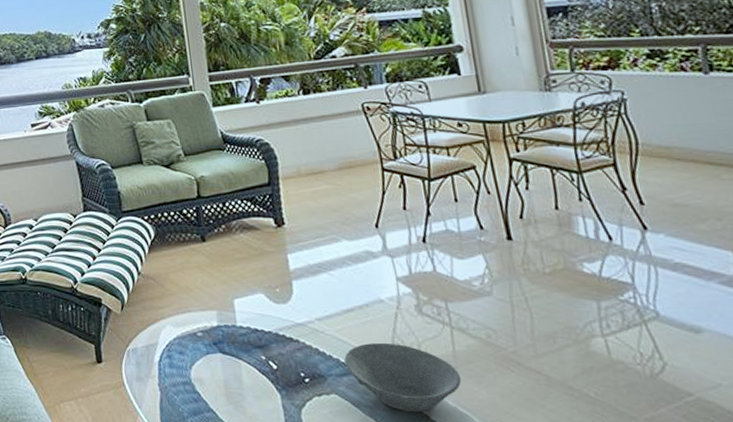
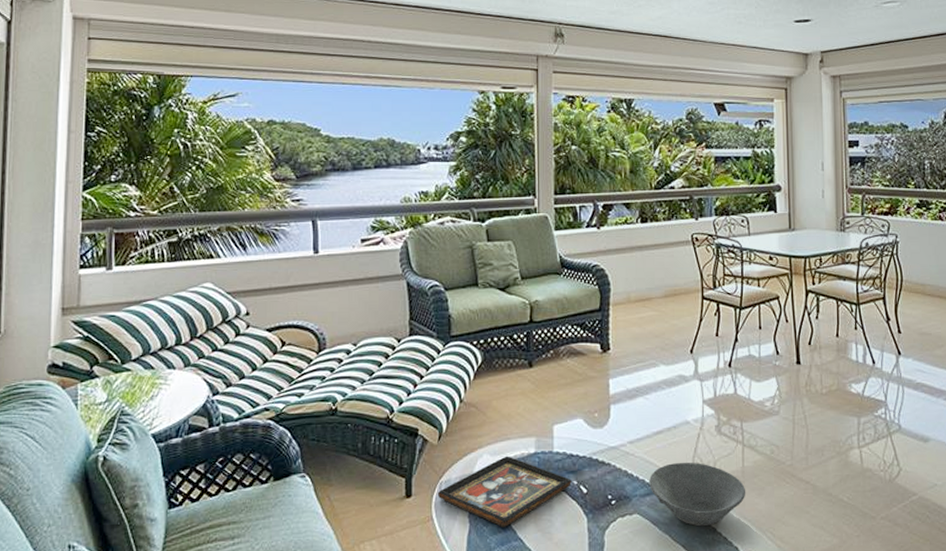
decorative tray: none [126,328,260,398] -> present [437,456,571,527]

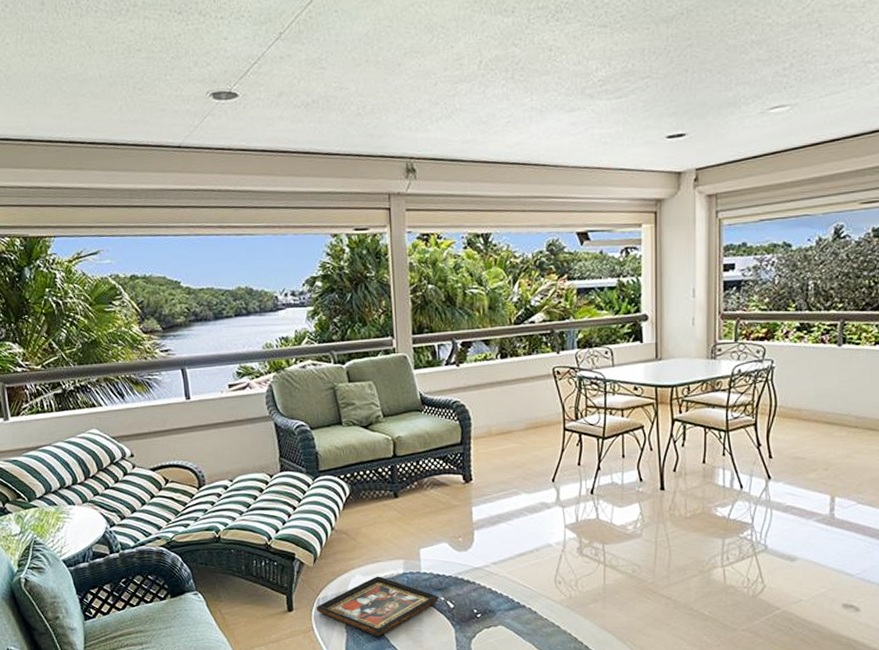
bowl: present [649,462,746,527] -> none [513,580,607,637]

